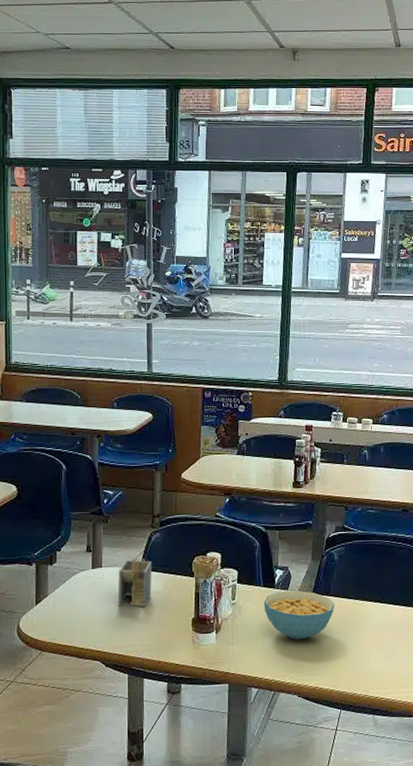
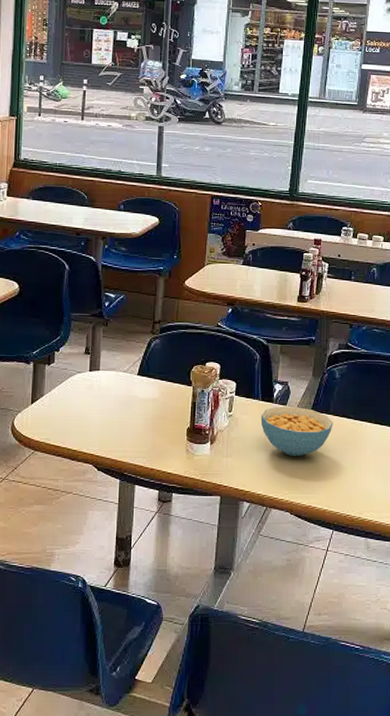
napkin holder: present [117,558,152,608] -> none [113,363,150,414]

